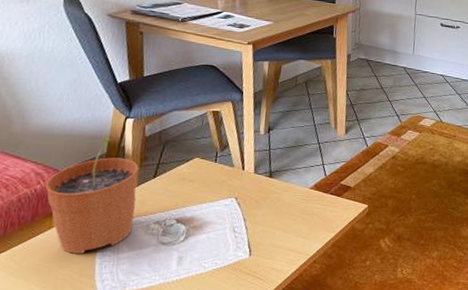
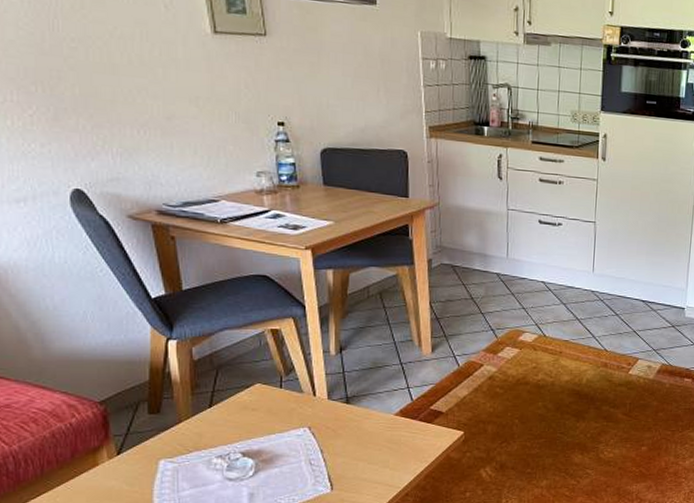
plant pot: present [45,137,138,254] -> none [81,362,193,493]

